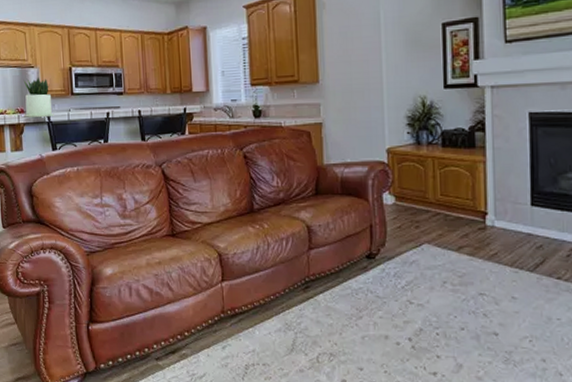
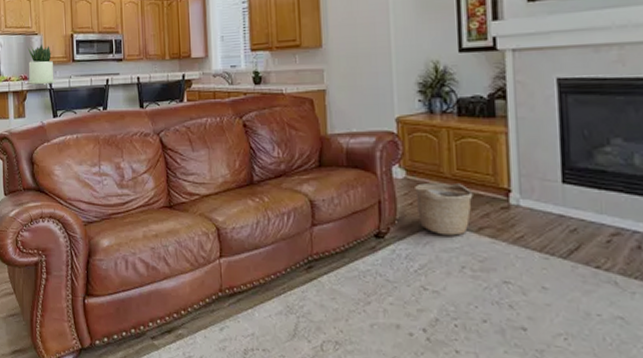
basket: none [403,208,455,255] -> present [415,183,473,236]

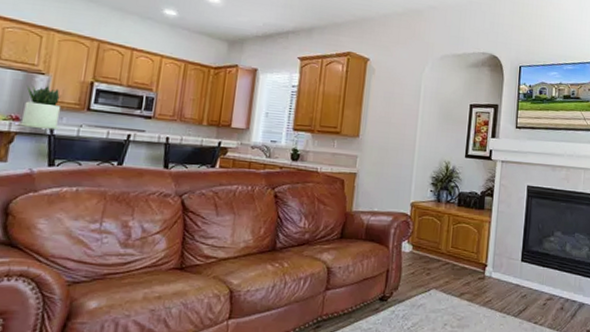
basket: present [415,183,473,236] -> none [417,257,461,300]

